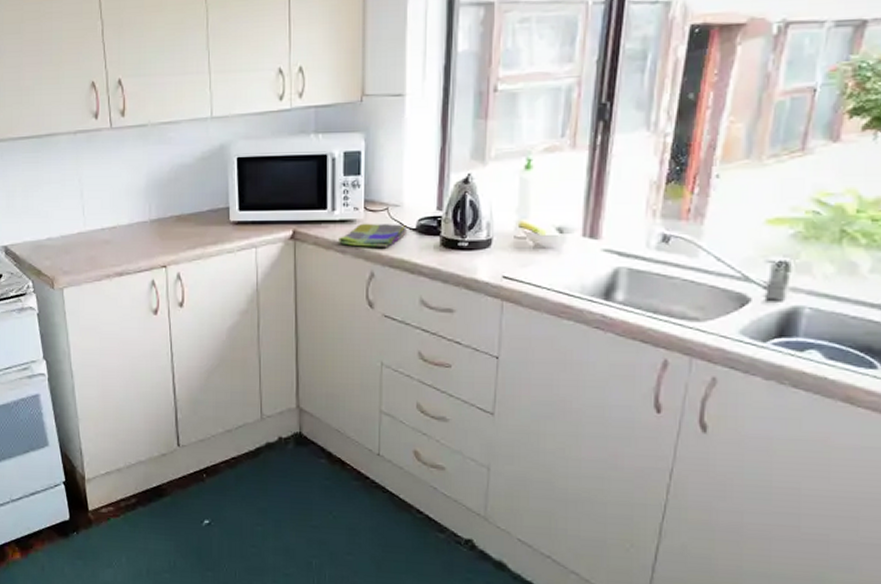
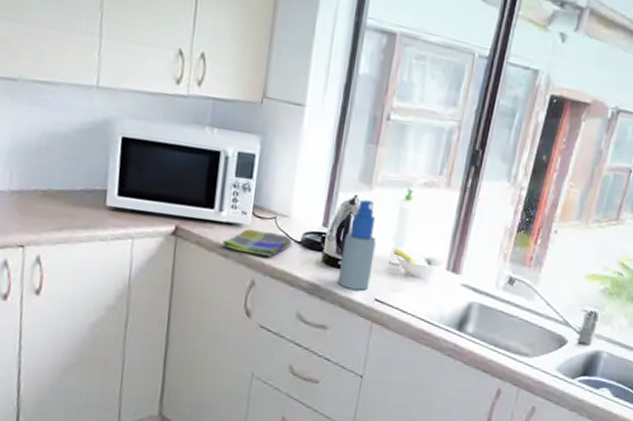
spray bottle: none [459,177,497,269] -> present [337,199,376,291]

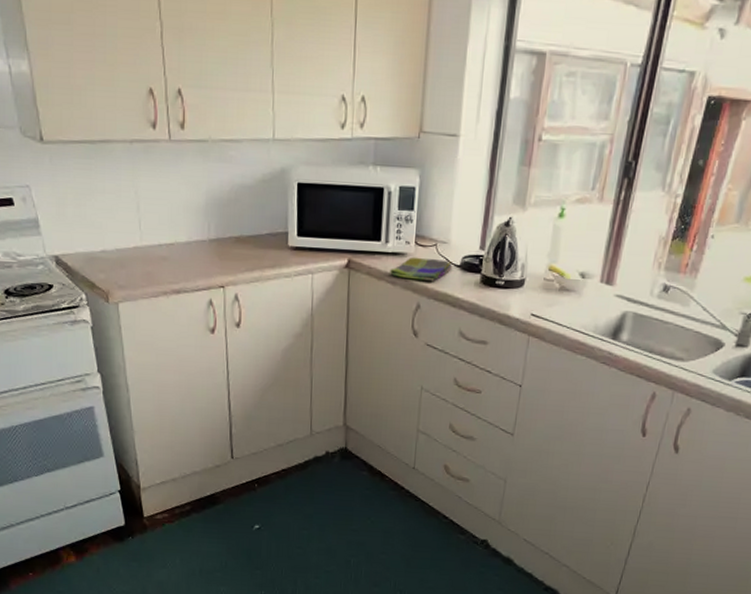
spray bottle: present [337,199,376,291] -> none [495,221,531,307]

